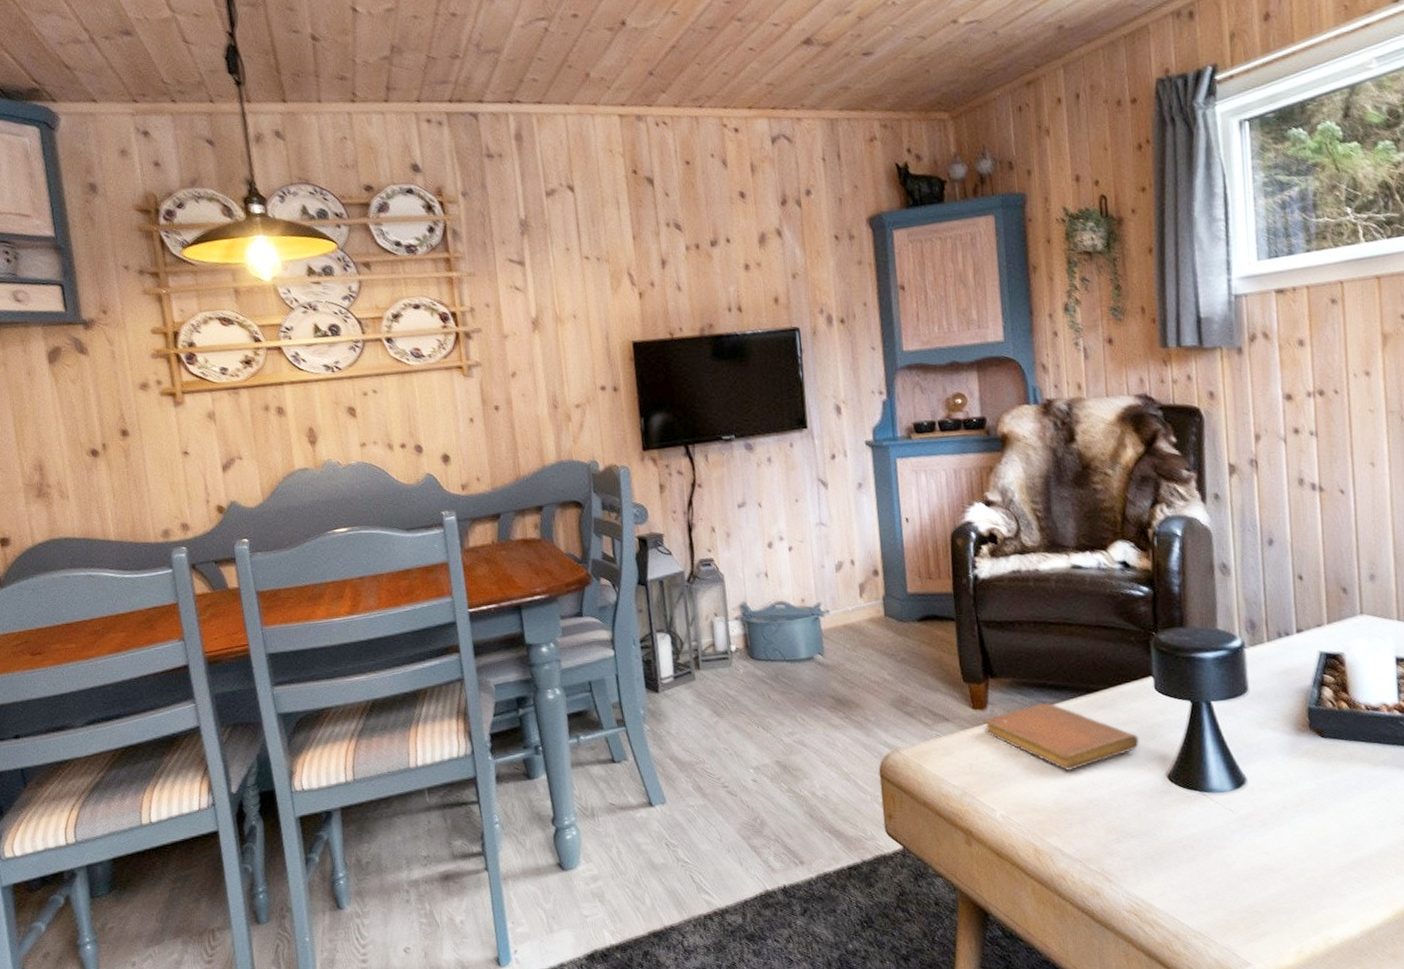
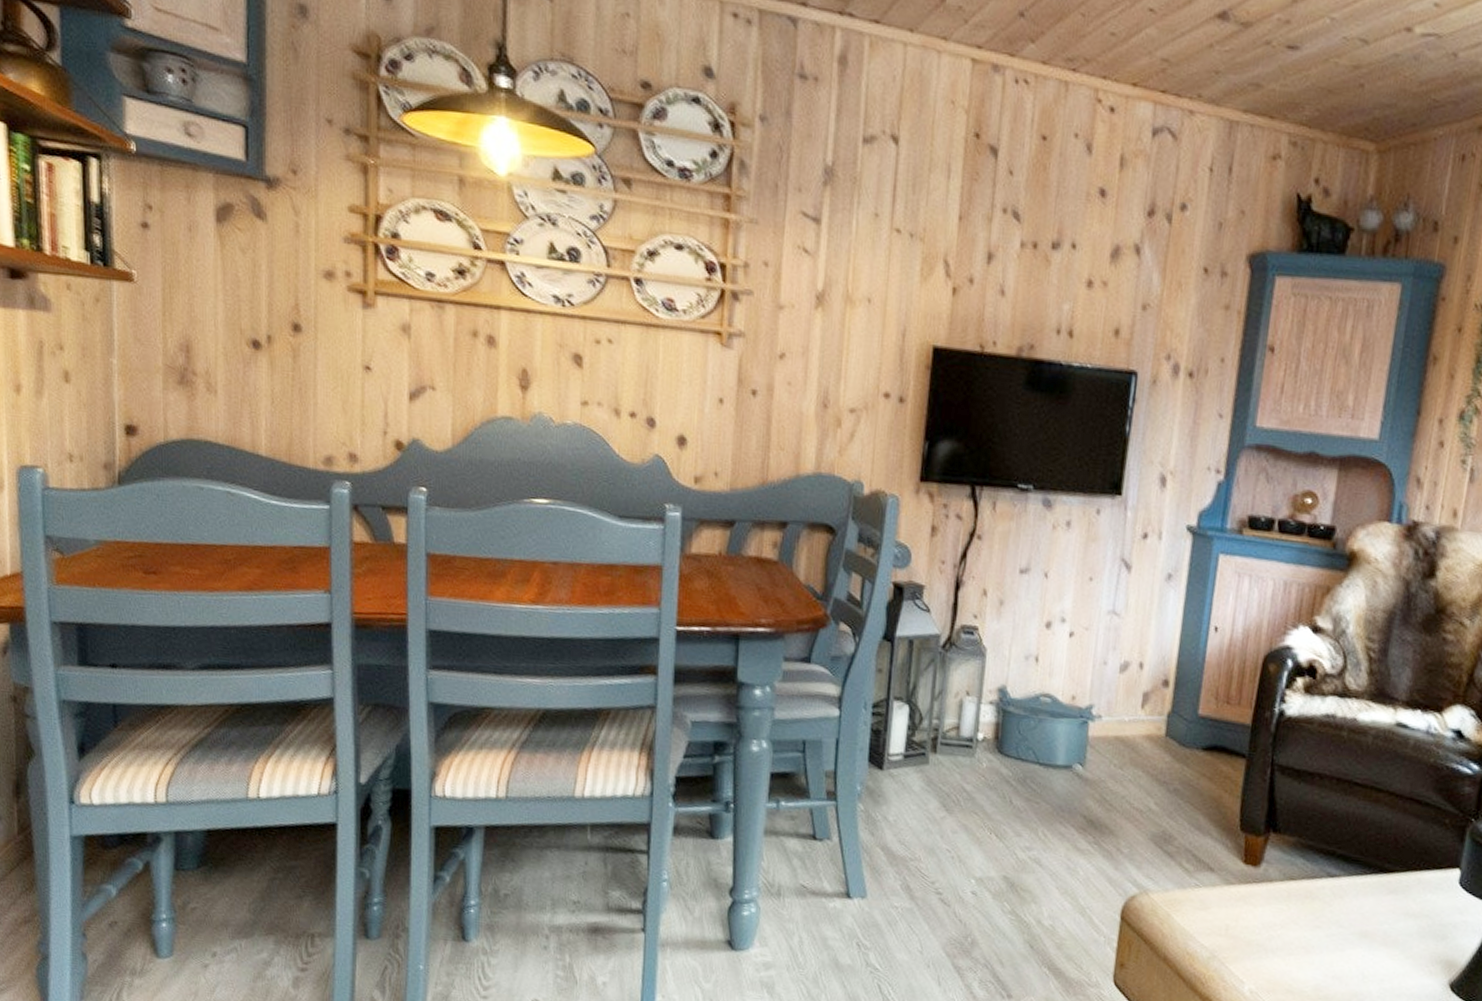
notebook: present [983,702,1140,771] -> none [1251,872,1429,956]

